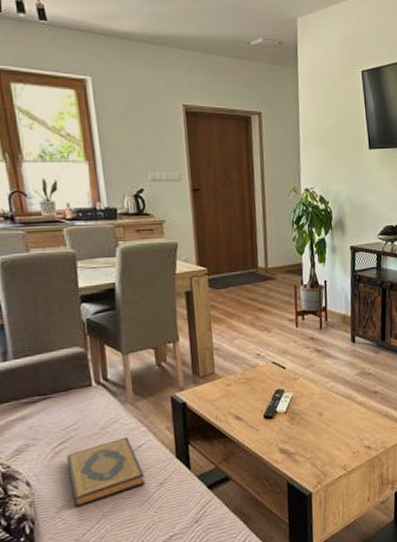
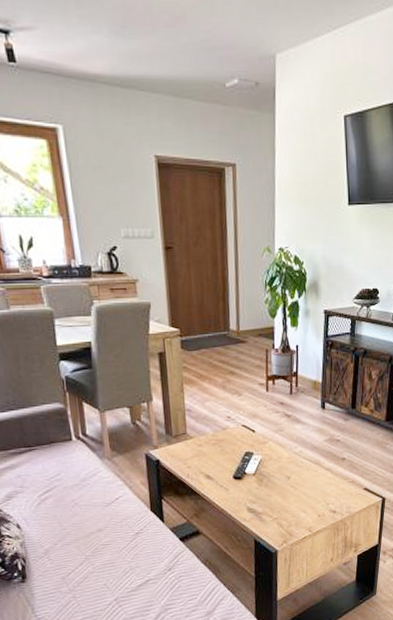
hardback book: present [66,437,145,507] -> none [51,489,122,550]

